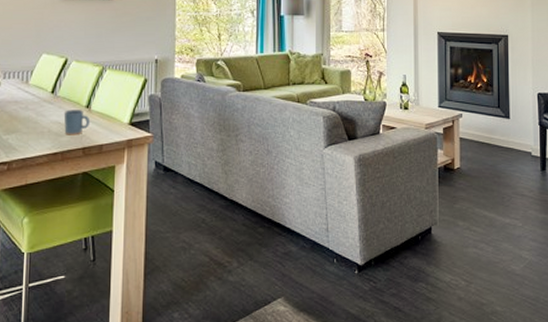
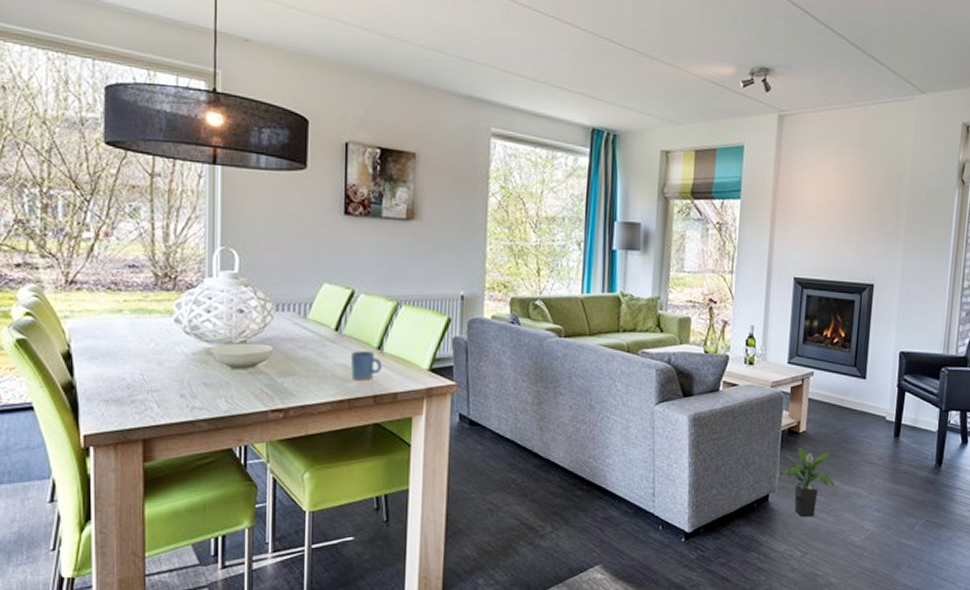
potted plant: none [439,181,491,248] -> present [778,446,835,517]

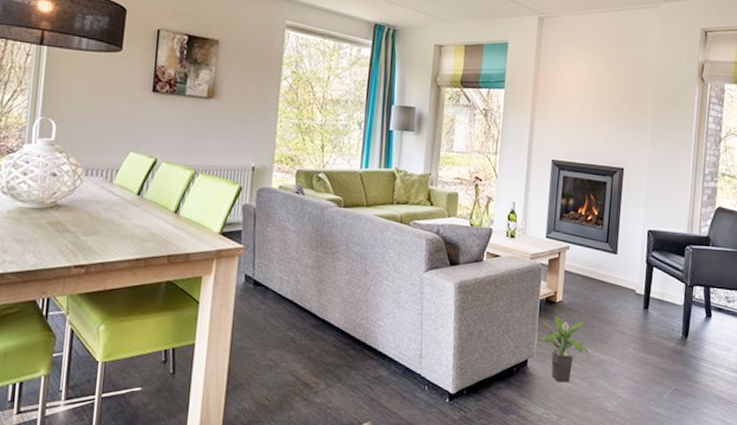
bowl: present [210,343,274,369] -> none [23,203,81,228]
mug: present [350,351,383,381] -> none [149,214,178,242]

